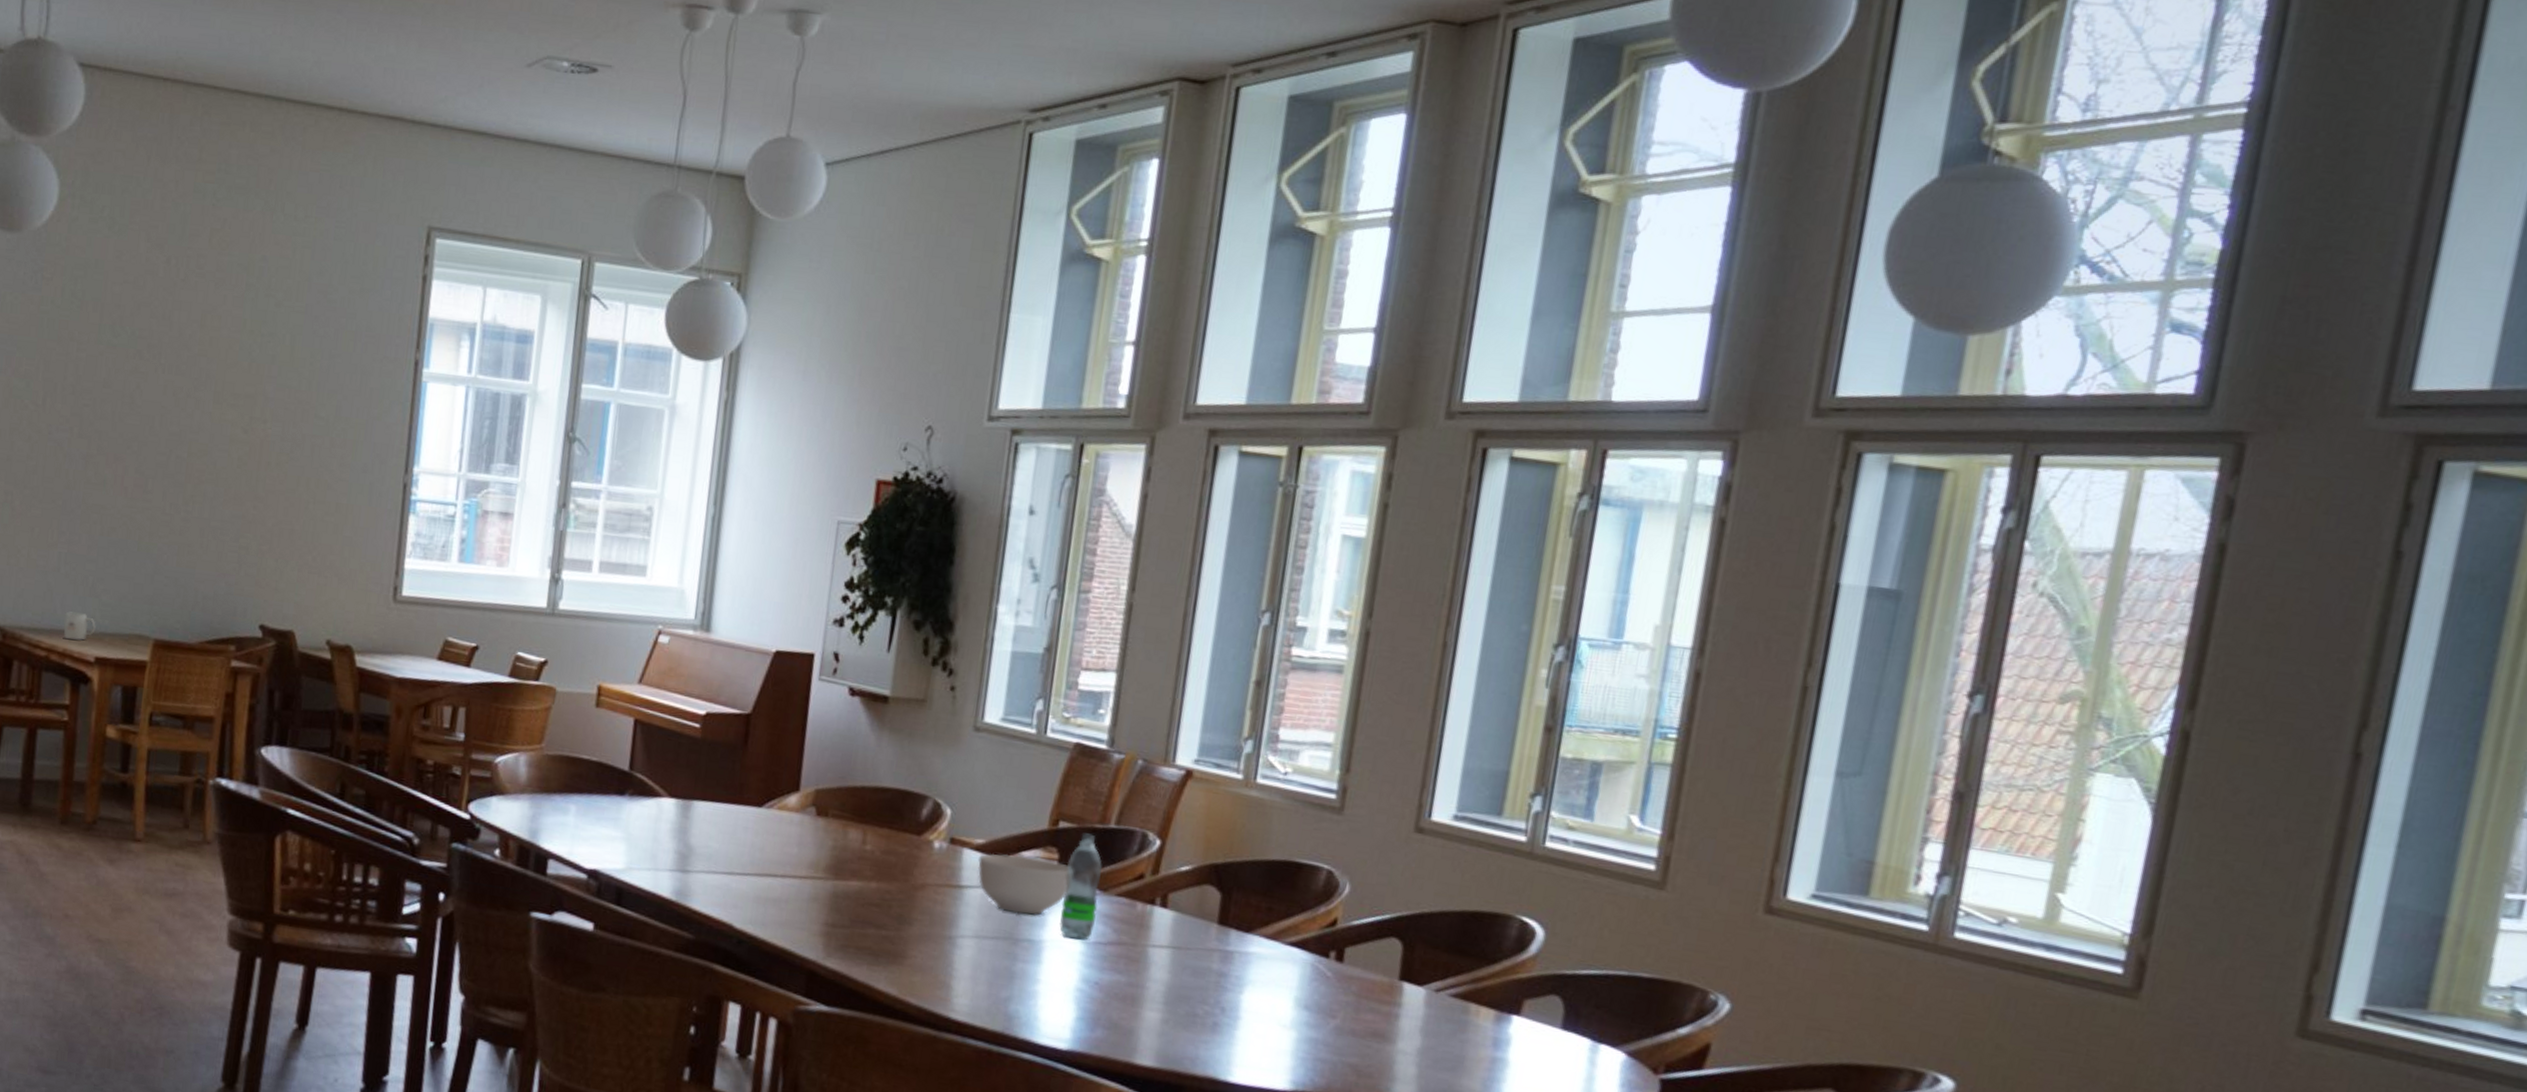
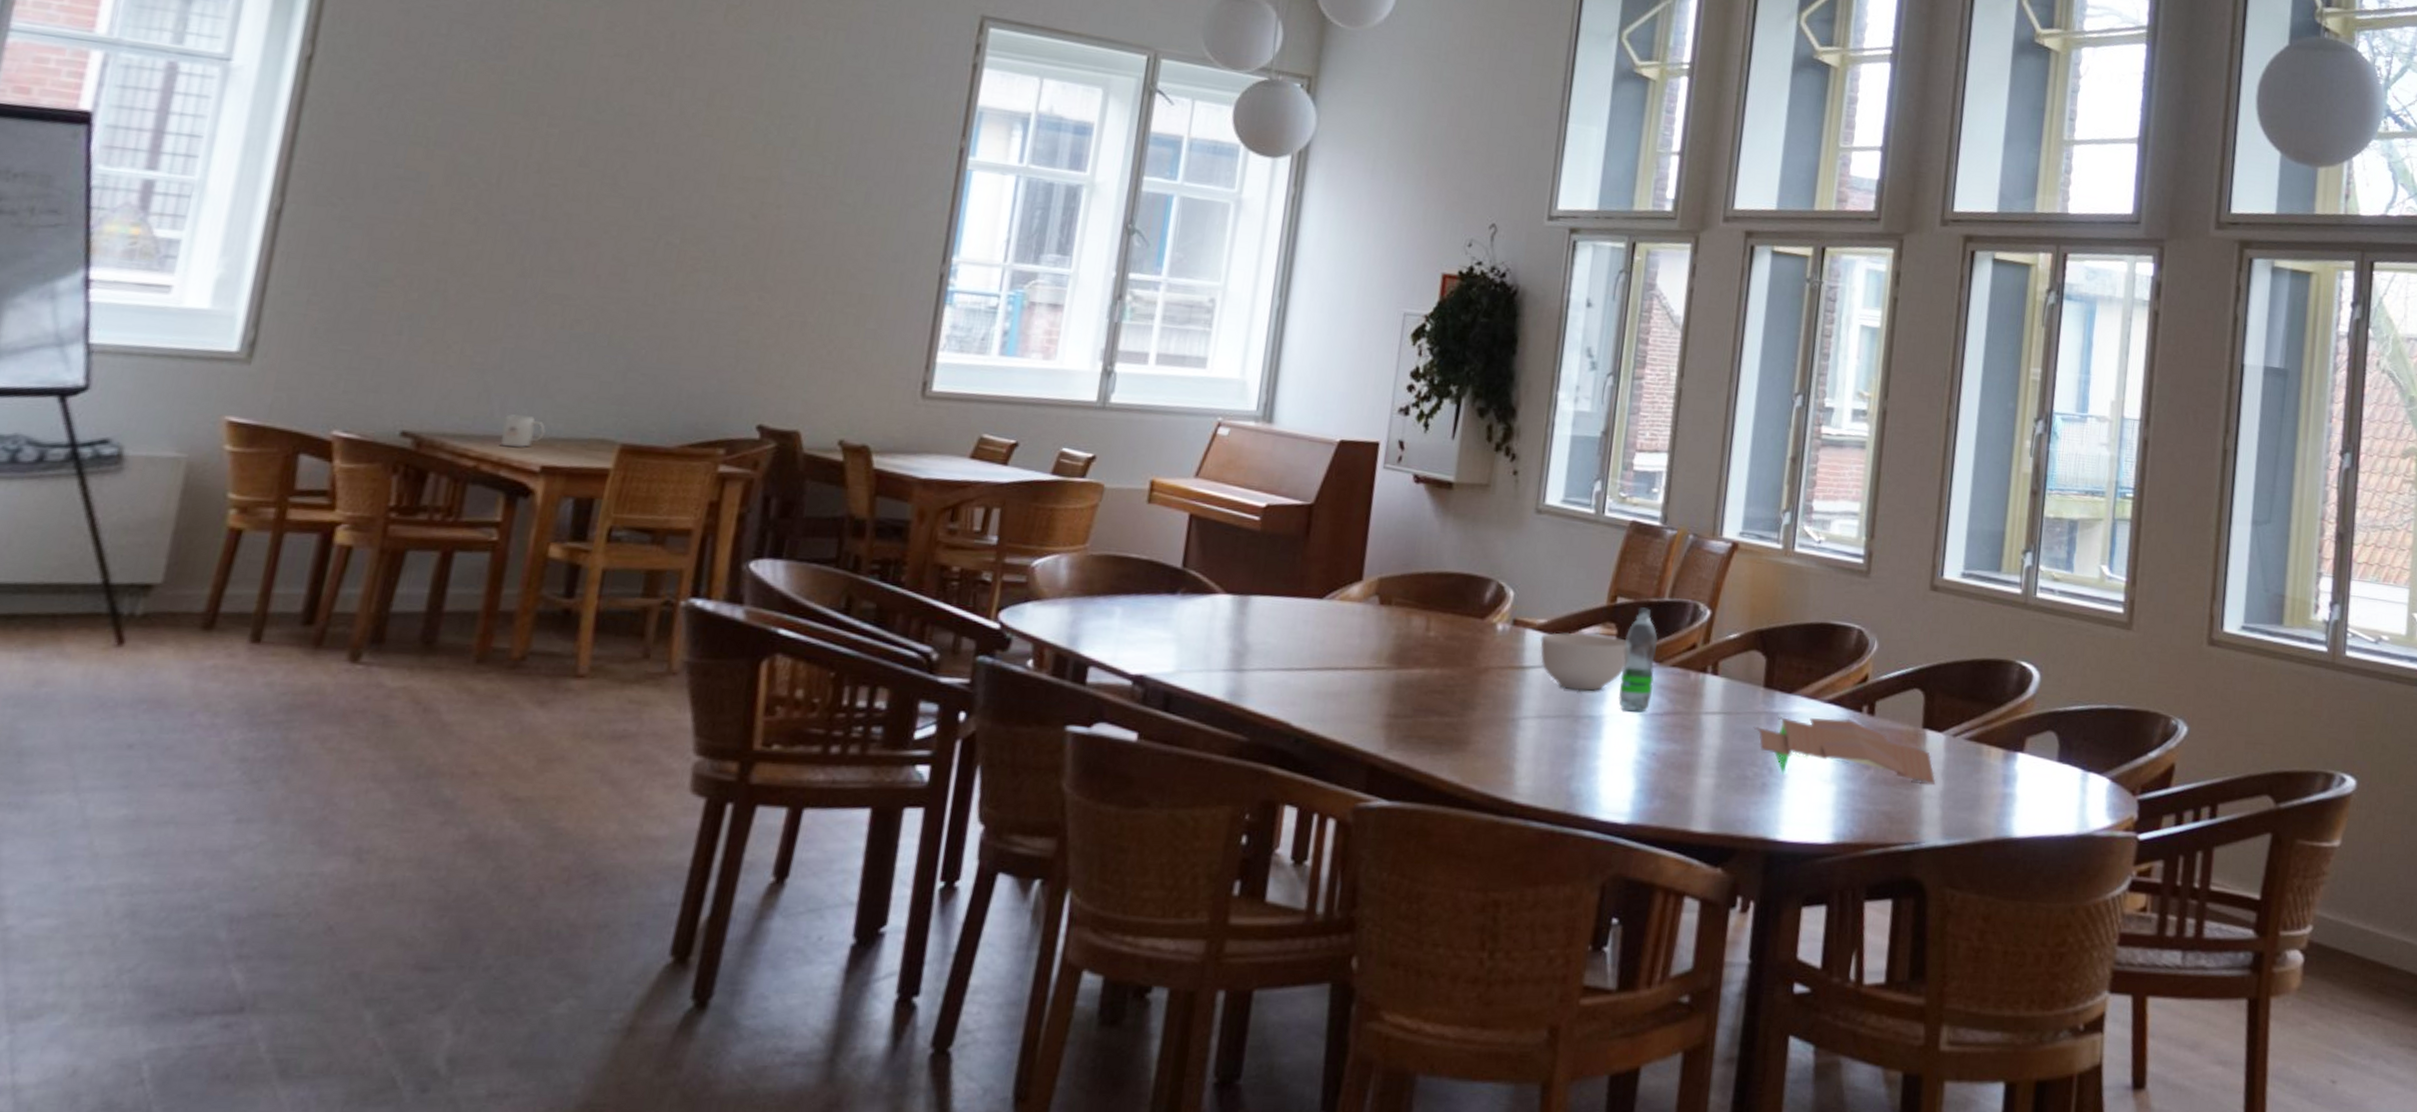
papers: none [1205,956,1412,1041] -> present [1753,717,1935,785]

